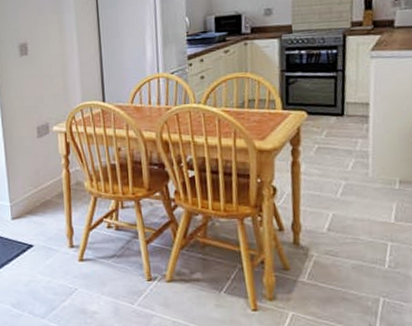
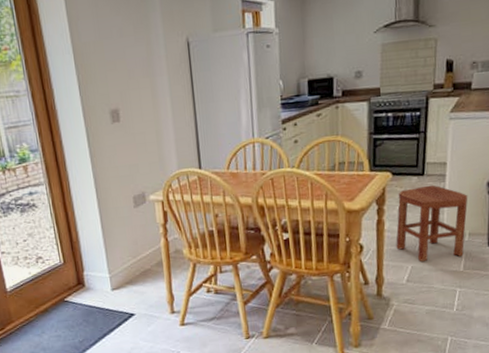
stool: none [313,126,397,209] -> present [396,184,468,262]

